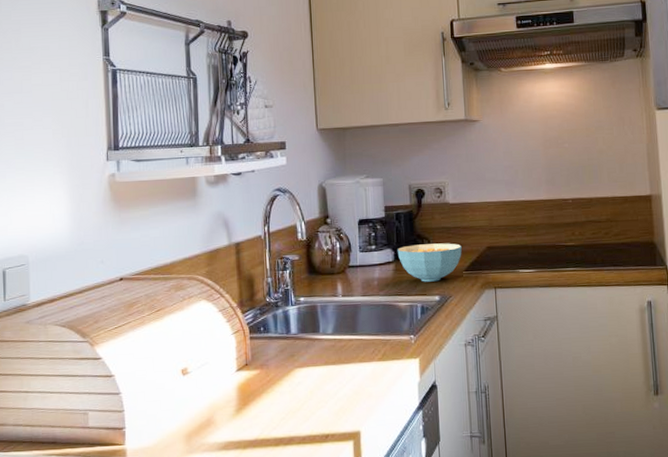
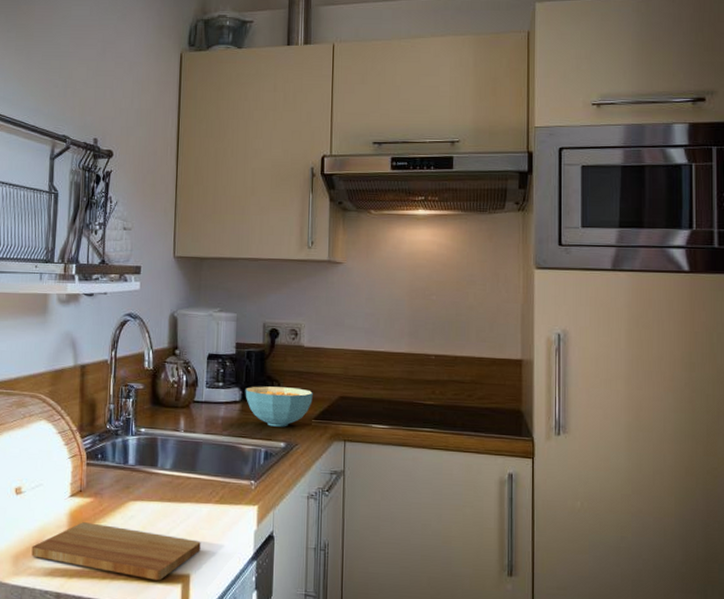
cutting board: none [203,394,368,441] -> present [31,522,201,581]

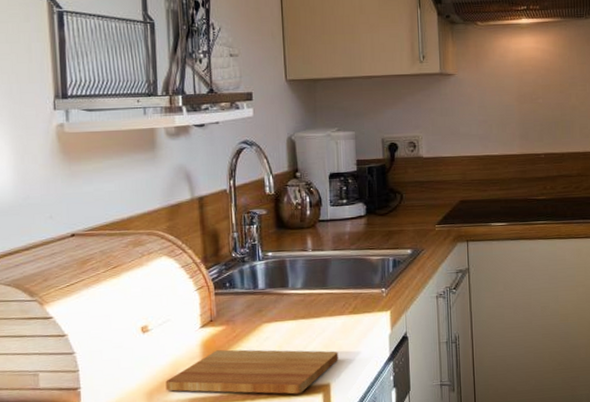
cereal bowl: present [245,386,313,427] -> none [369,197,435,236]

